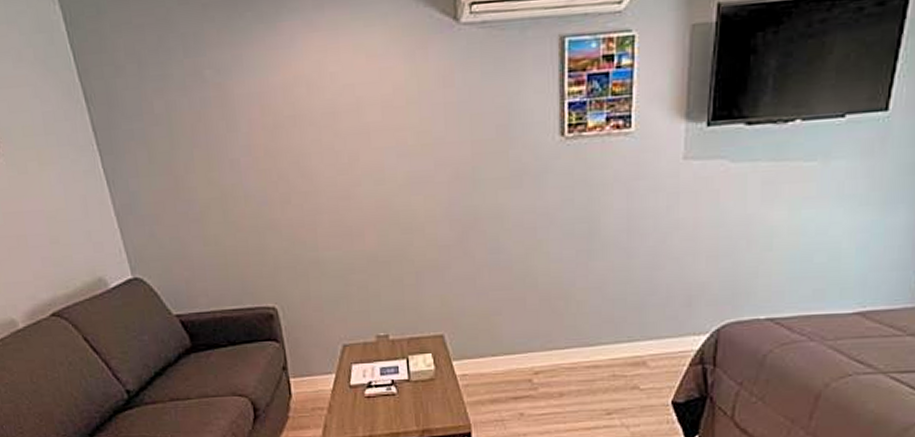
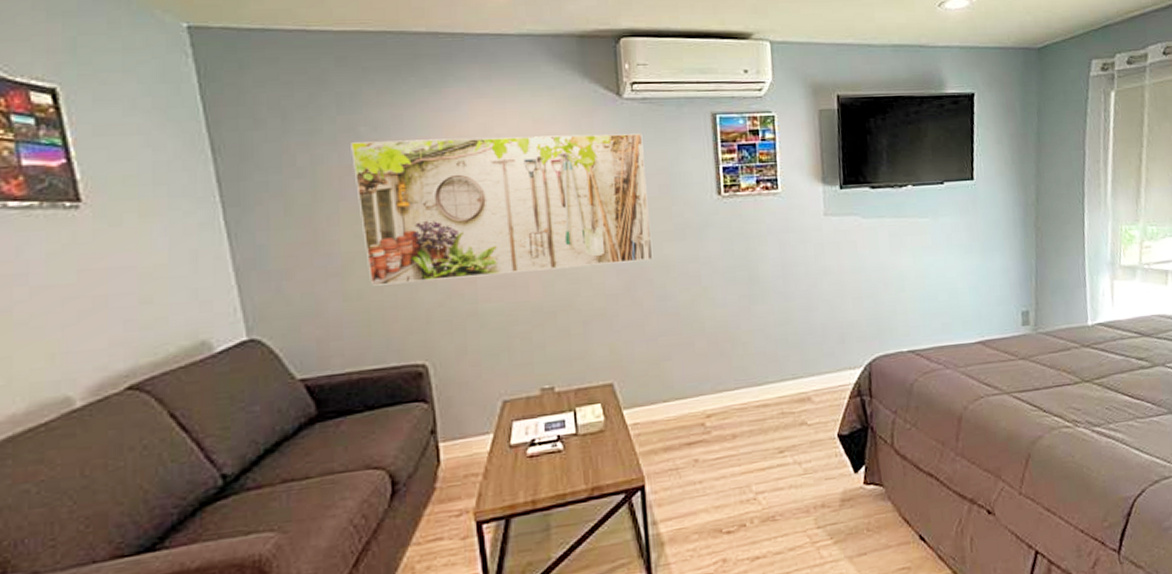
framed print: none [198,65,487,232] -> present [351,133,653,286]

